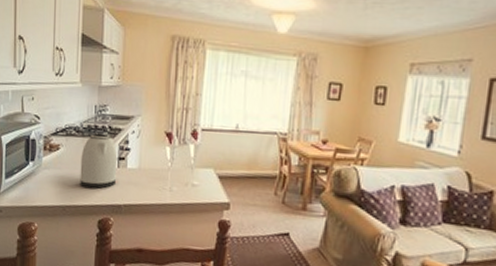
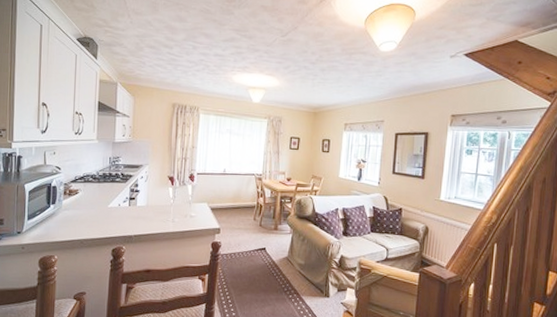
kettle: present [80,133,118,189] -> none [96,179,129,224]

